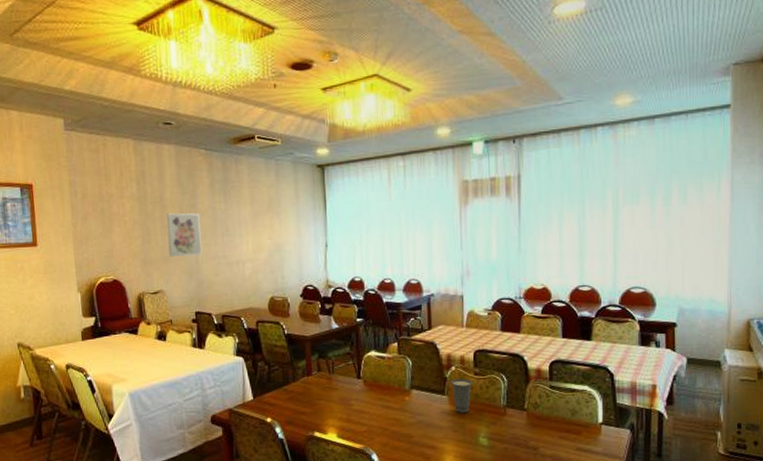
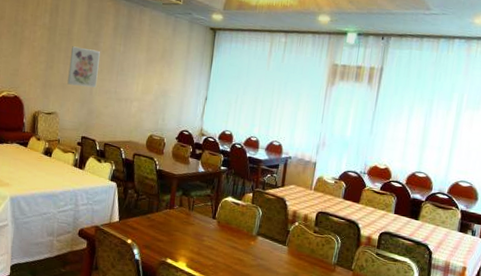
cup: present [450,378,473,414] -> none [292,233,312,265]

